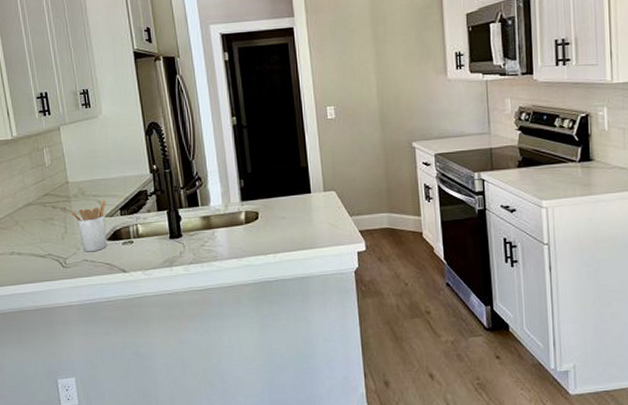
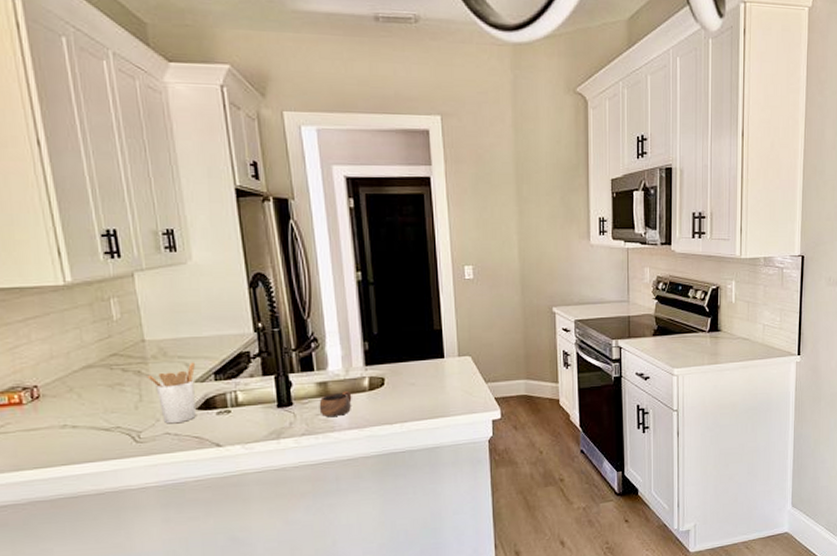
cup: none [203,224,231,247] -> present [319,391,352,417]

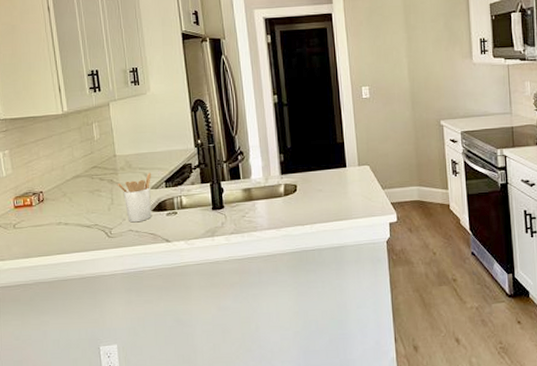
cup: present [319,391,352,417] -> none [244,197,271,218]

